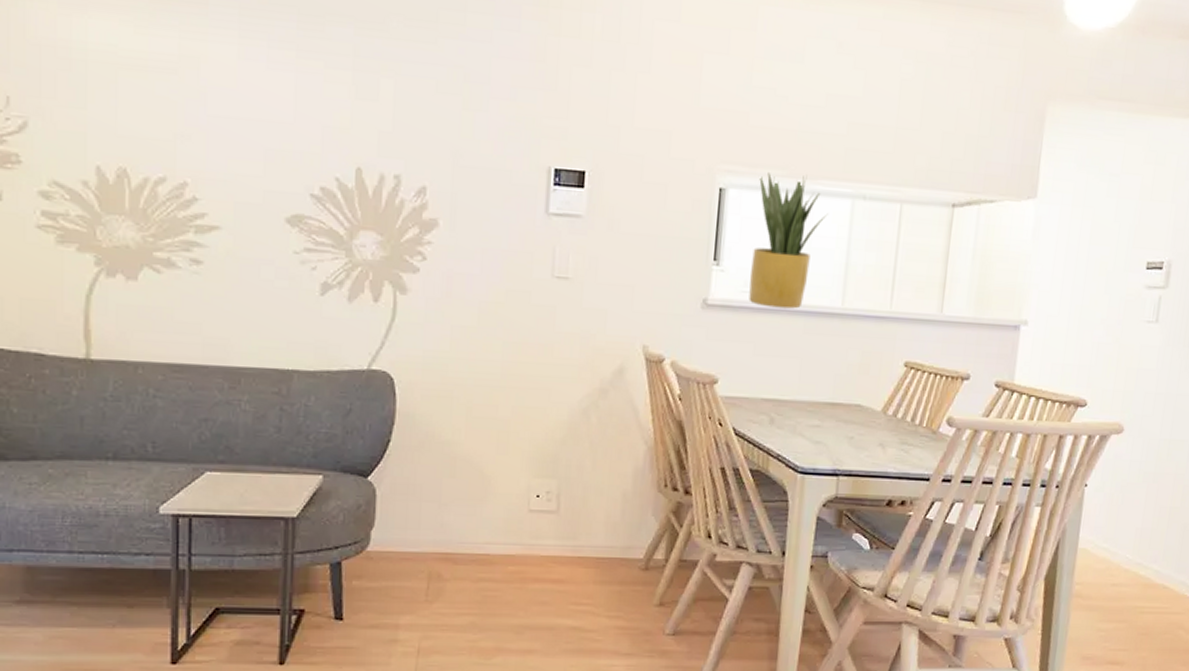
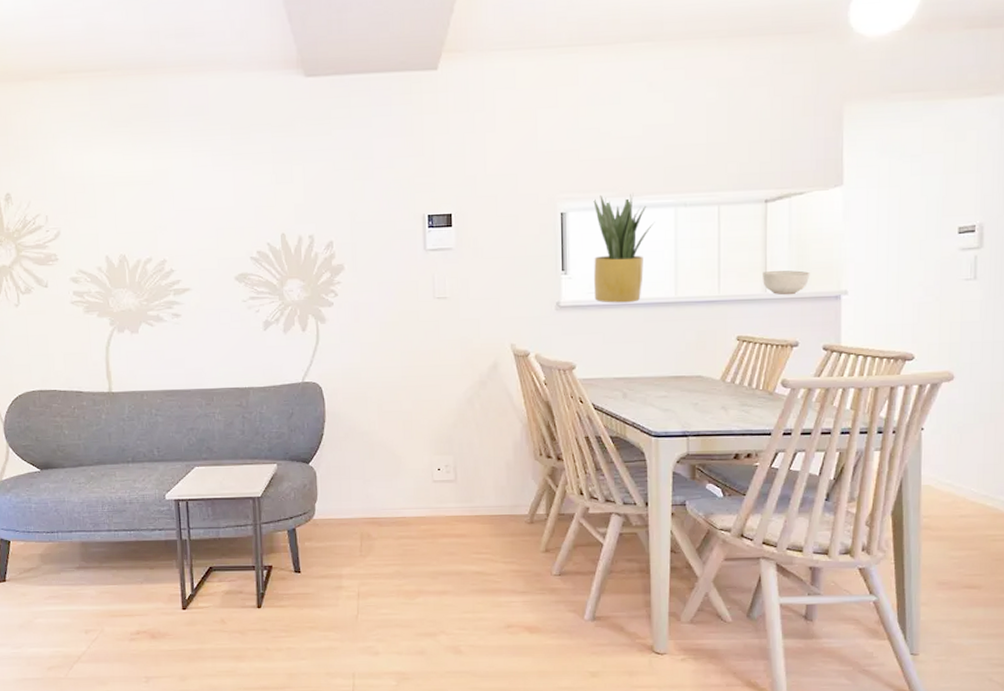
bowl: none [939,288,991,320] -> present [763,270,810,295]

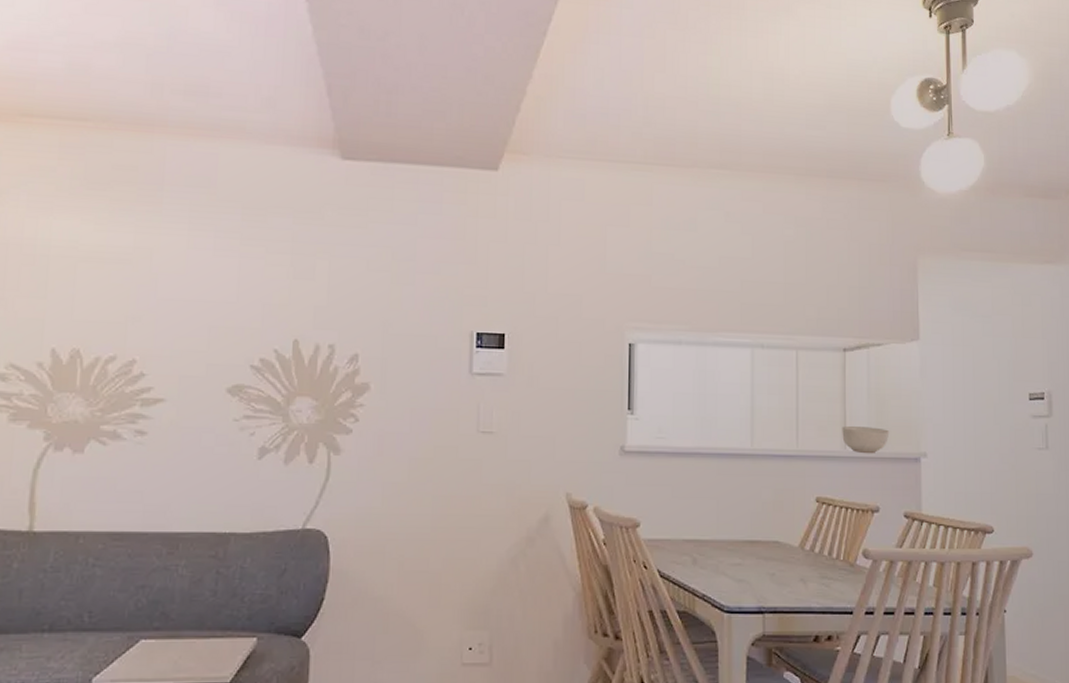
planter: present [593,194,655,303] -> none [663,328,730,452]

